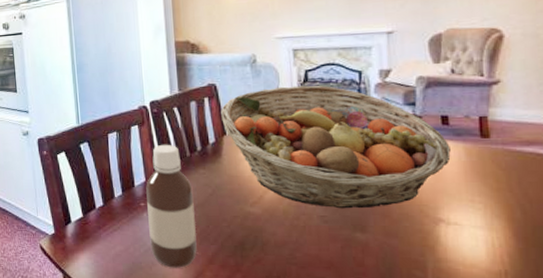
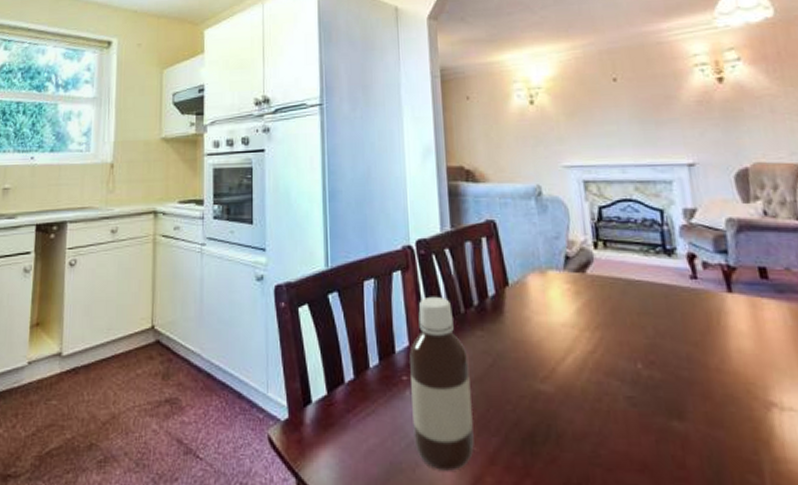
fruit basket: present [221,85,451,209] -> none [501,225,776,387]

